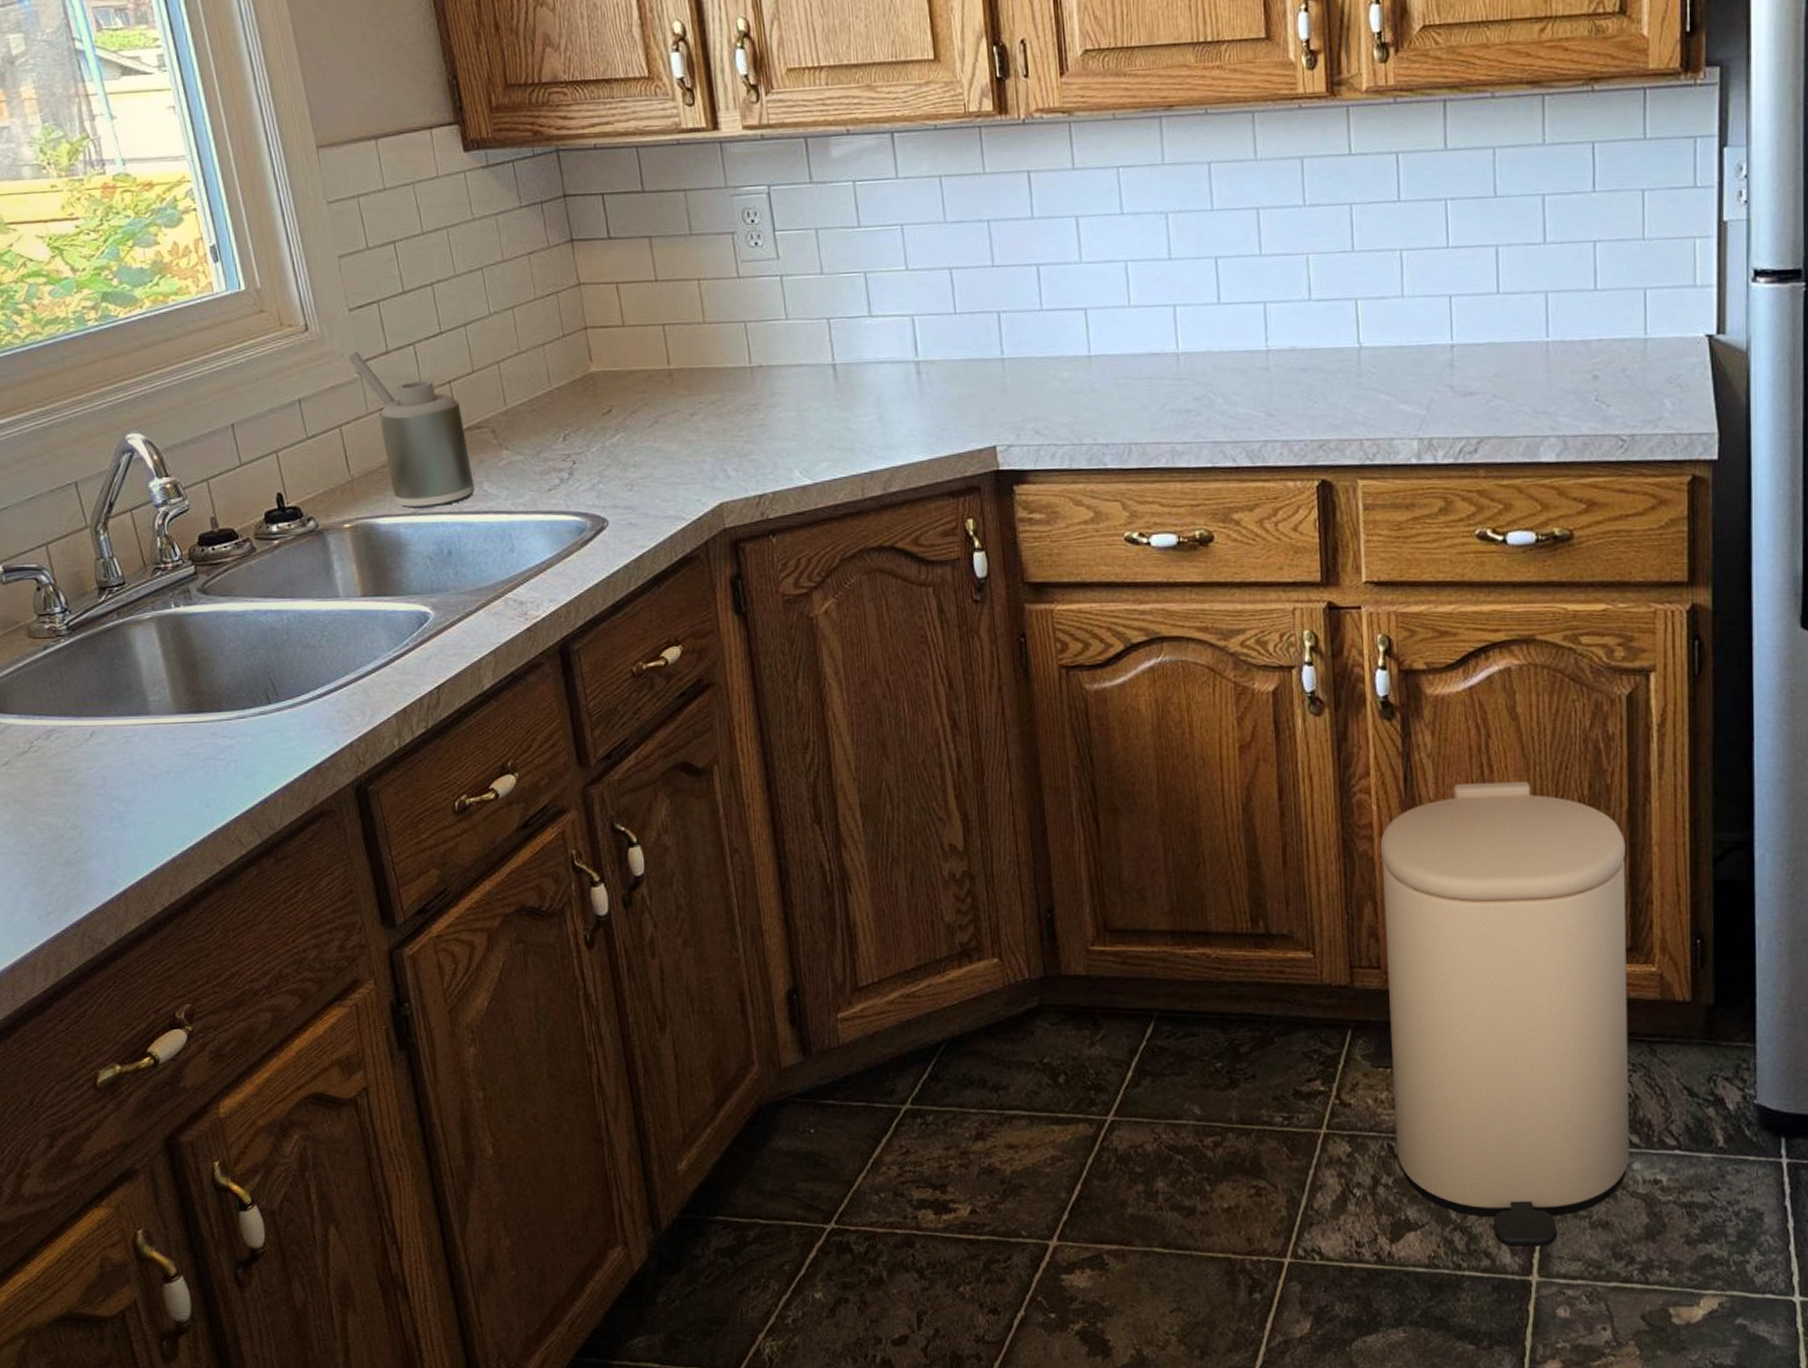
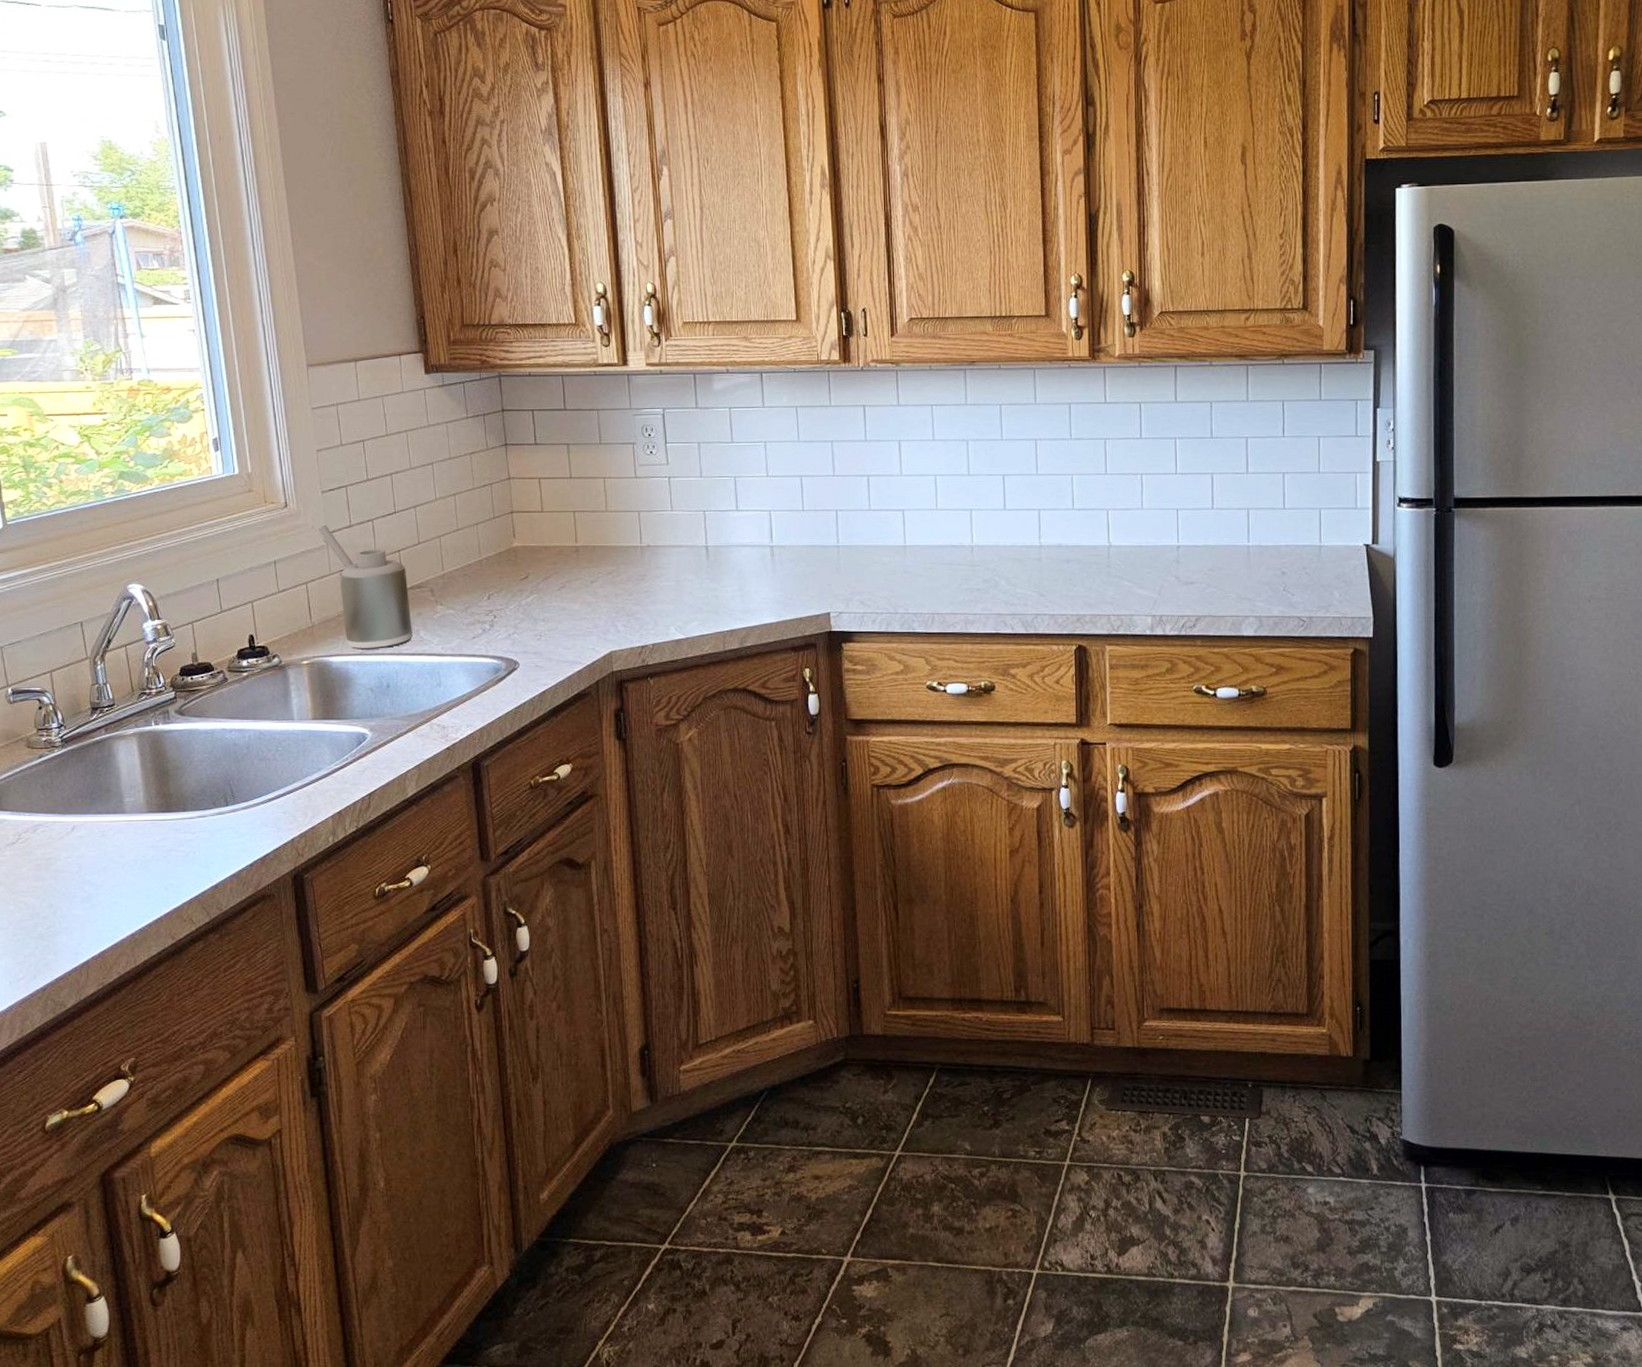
pedal bin: present [1380,781,1630,1247] -> none [1116,881,1306,1258]

